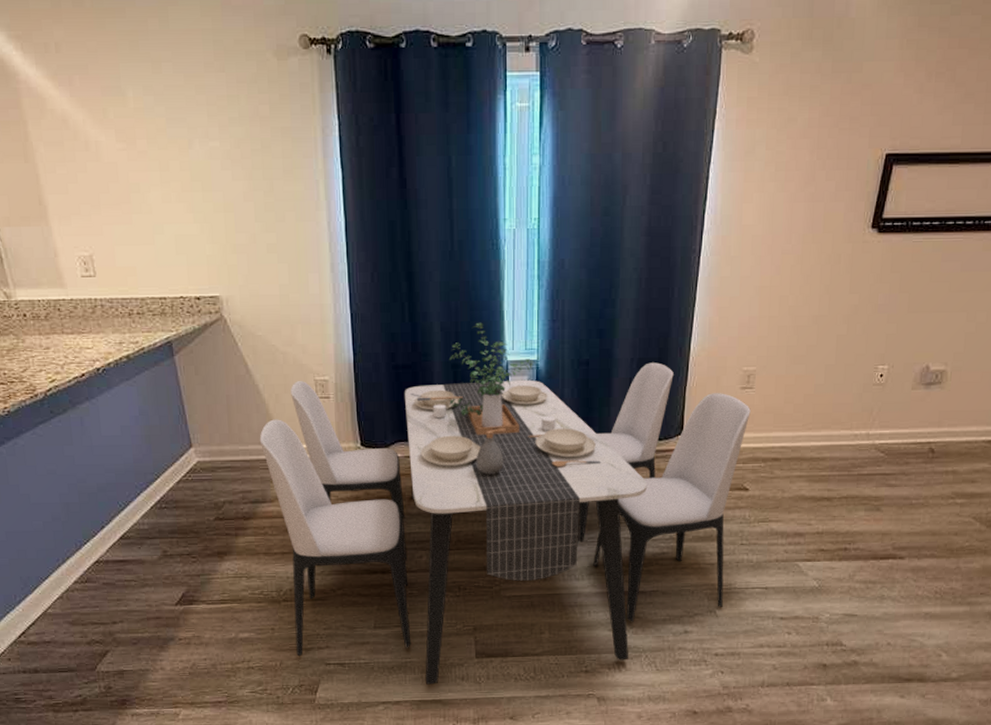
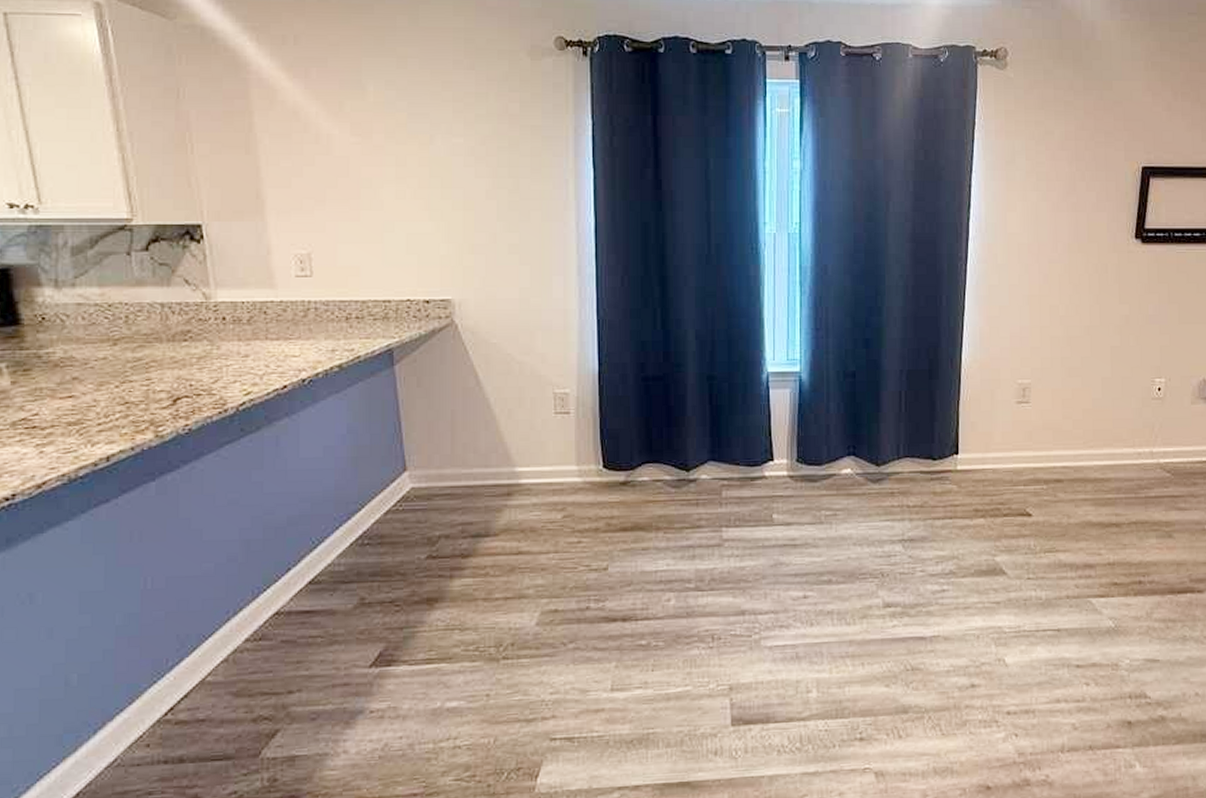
dining table: present [259,322,751,685] -> none [486,330,1028,762]

